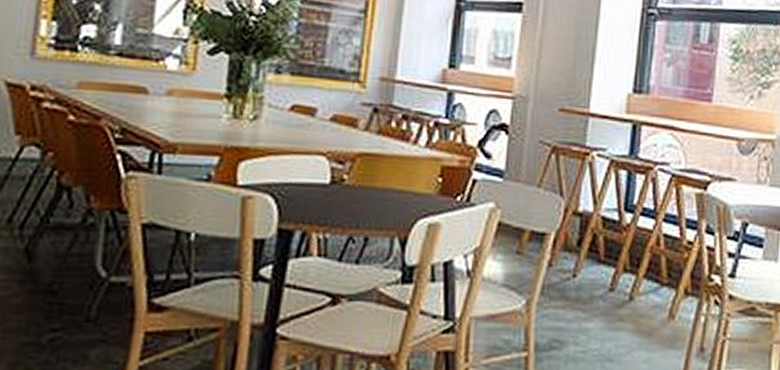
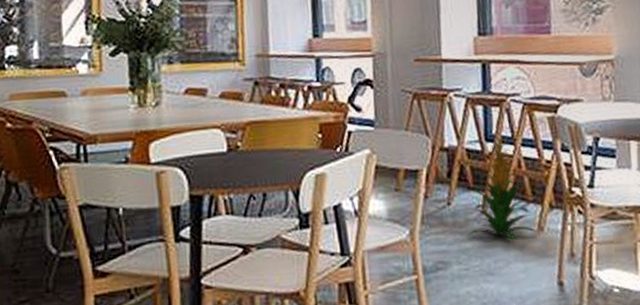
indoor plant: none [590,204,668,325] -> present [467,134,538,240]

